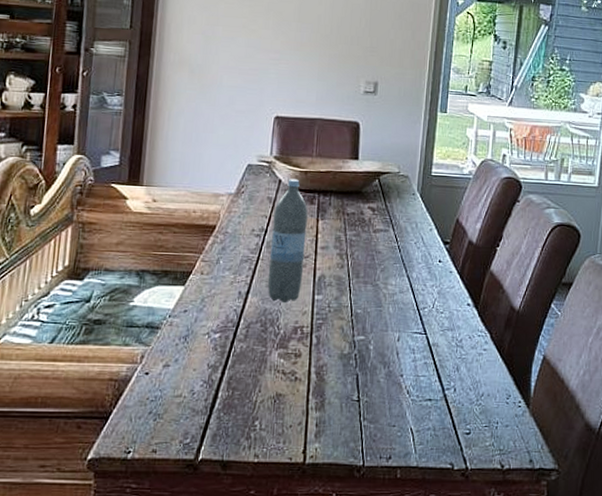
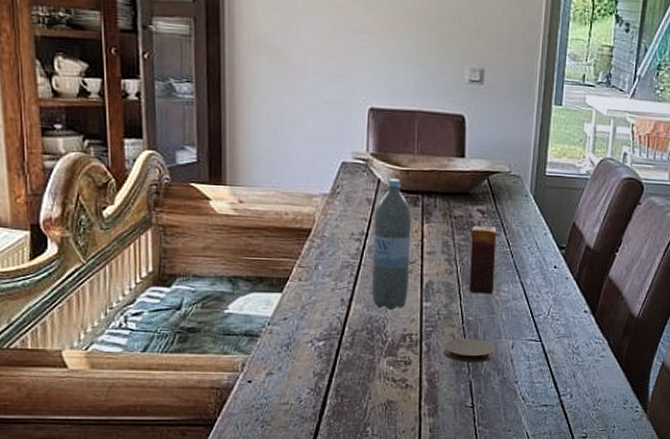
coaster: none [332,331,383,356] -> present [444,339,496,363]
candle: none [359,222,386,288] -> present [470,225,497,294]

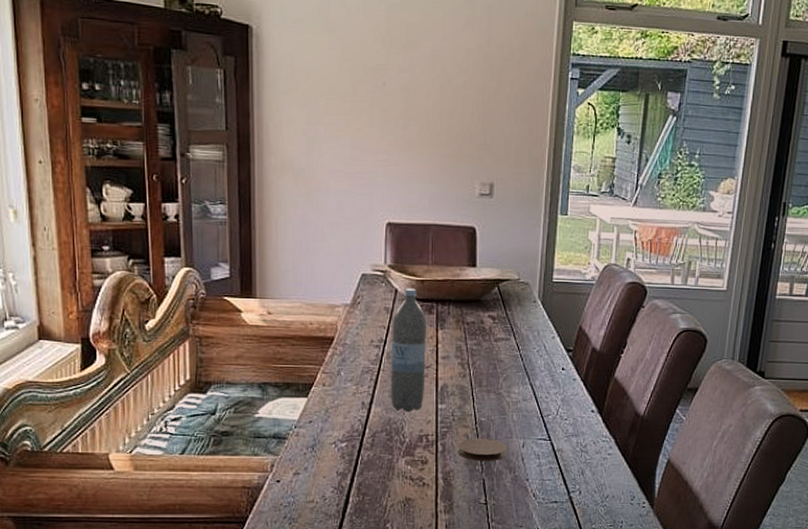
candle: present [470,225,497,294] -> none [482,331,507,396]

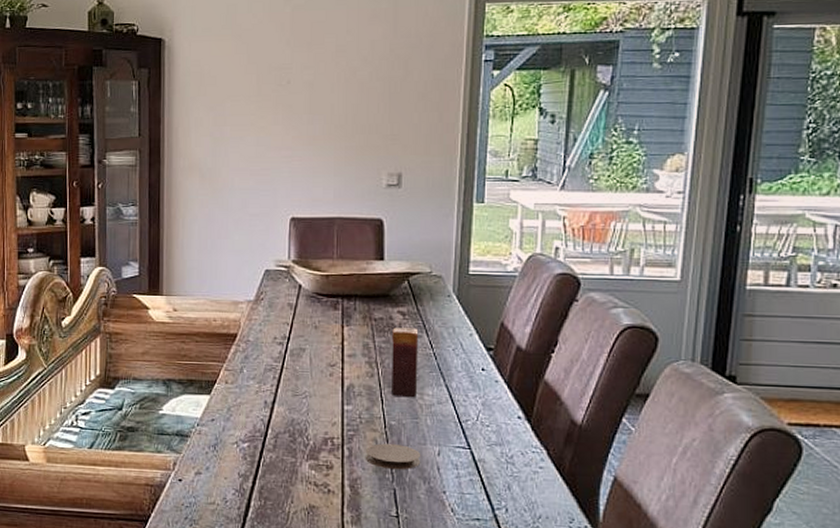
water bottle: present [390,288,427,413] -> none [293,283,332,414]
candle: none [482,331,507,396] -> present [392,327,419,398]

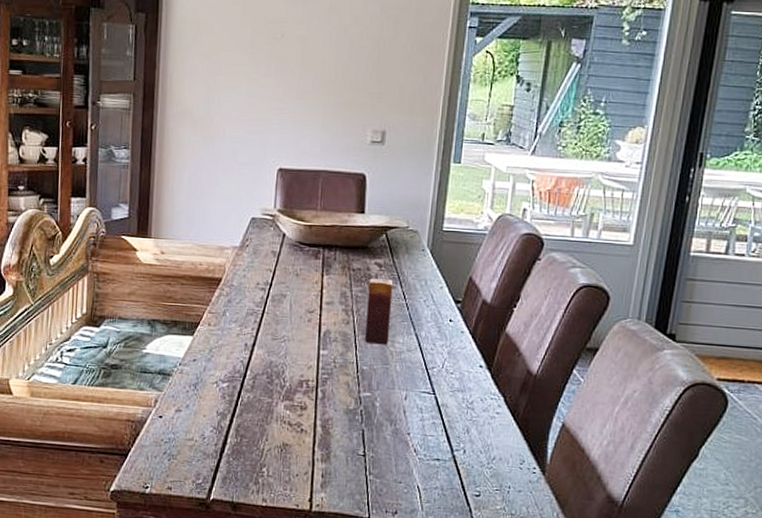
coaster: present [366,443,421,470] -> none [338,387,390,412]

